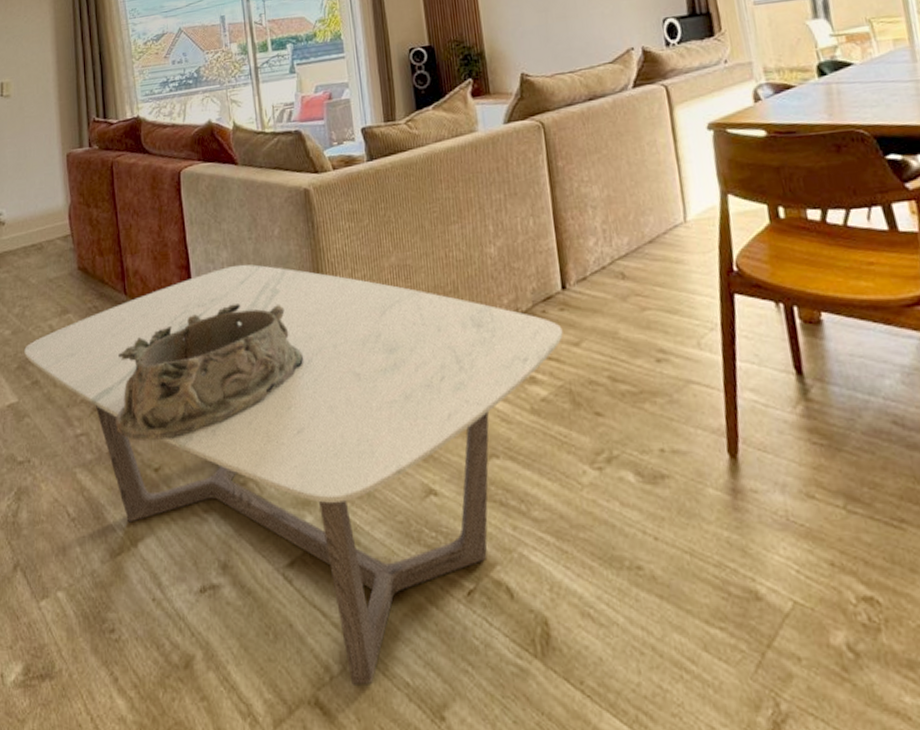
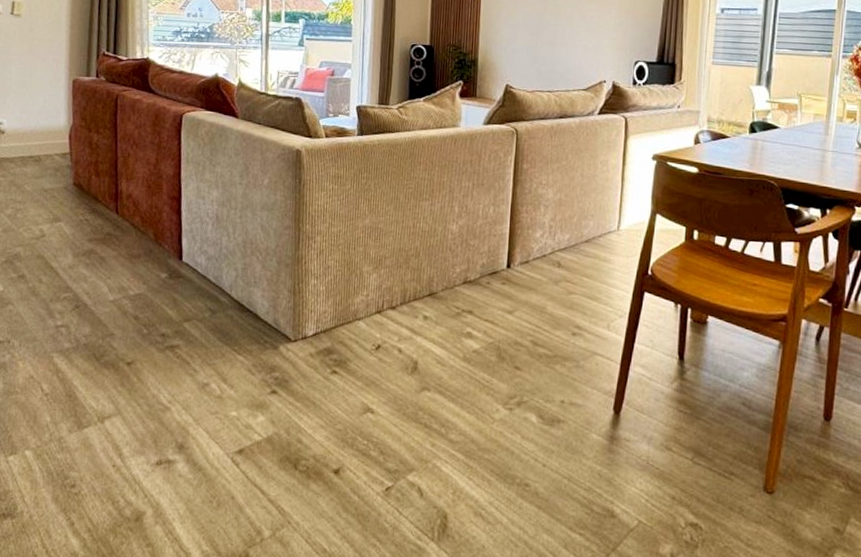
coffee table: present [23,264,563,685] -> none [12,204,501,548]
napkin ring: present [115,304,303,442] -> none [94,237,275,340]

